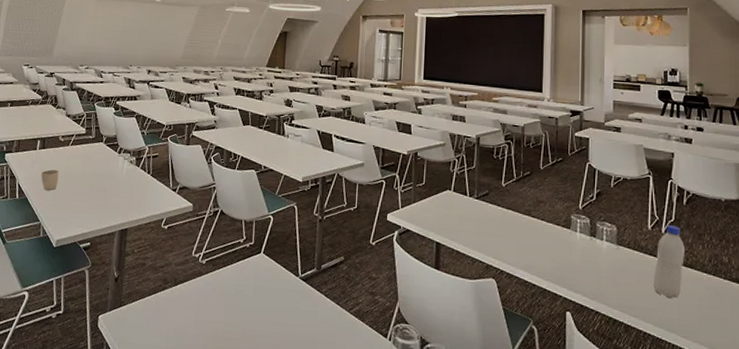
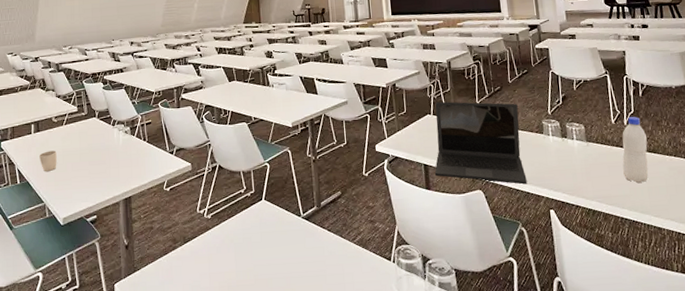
laptop: none [446,178,546,280] -> present [434,101,527,185]

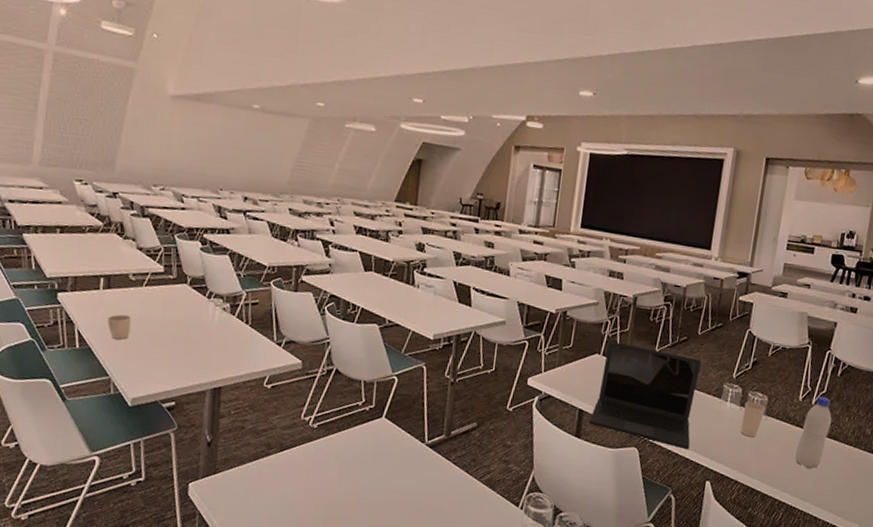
cup: none [565,131,585,164] -> present [740,401,766,437]

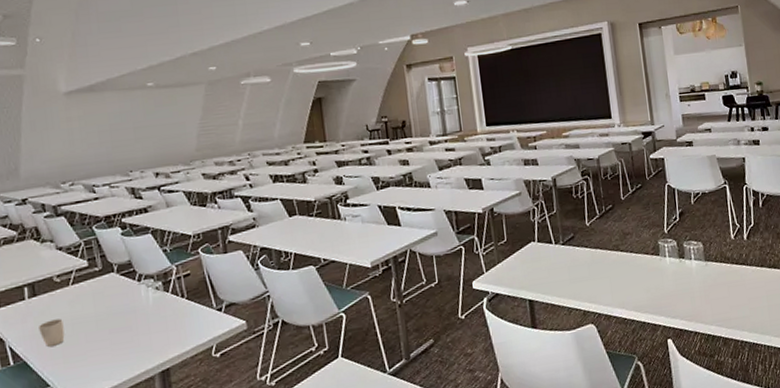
laptop: present [588,341,701,450] -> none [540,223,643,314]
cup: present [740,401,766,437] -> none [682,250,704,286]
water bottle: present [795,396,832,469] -> none [741,229,769,303]

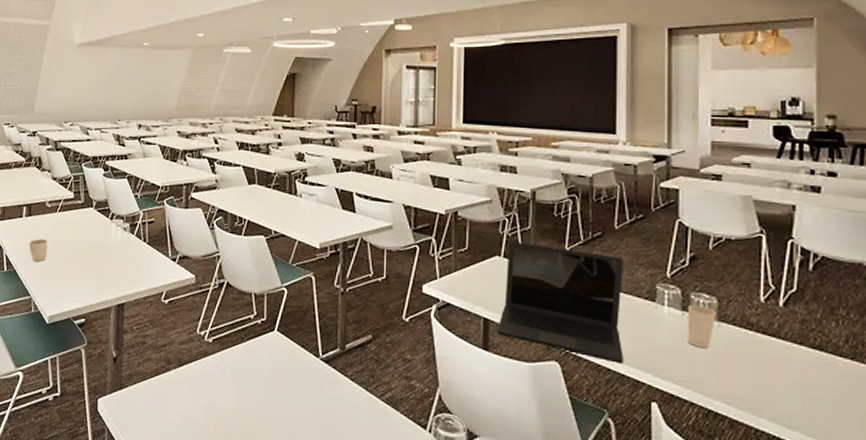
laptop: none [540,223,643,314] -> present [496,241,624,364]
cup: none [682,250,704,286] -> present [687,304,716,348]

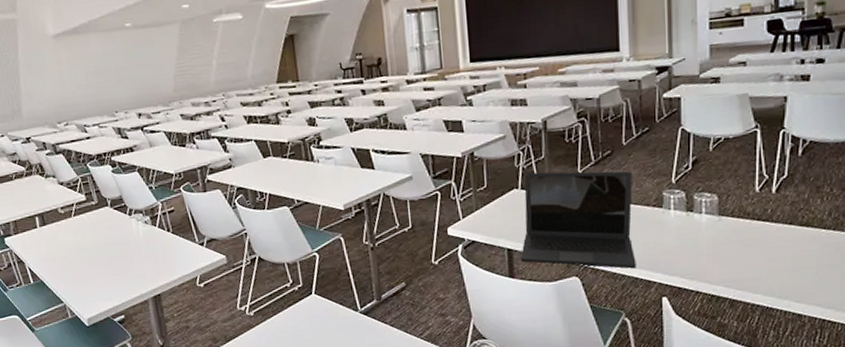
cup: present [29,239,48,262] -> none [50,246,72,269]
cup: present [687,304,716,348] -> none [691,203,717,243]

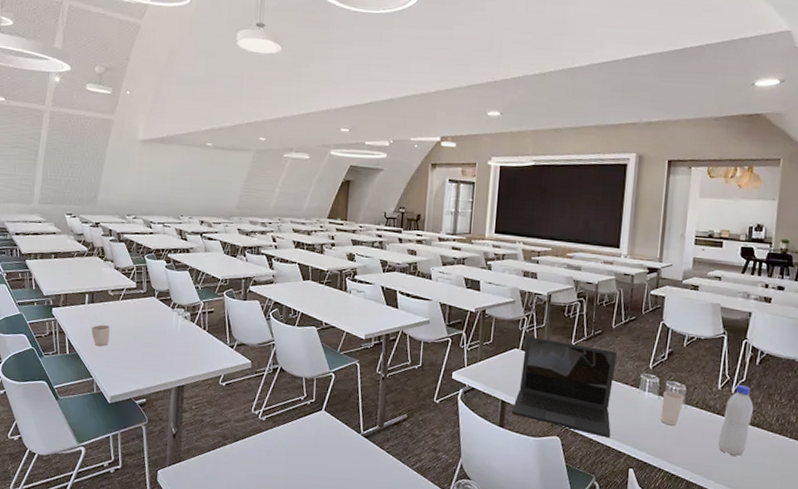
cup: none [50,246,72,269] -> present [91,324,110,346]
cup: none [691,203,717,243] -> present [660,390,684,426]
water bottle: none [762,181,801,264] -> present [718,384,754,457]

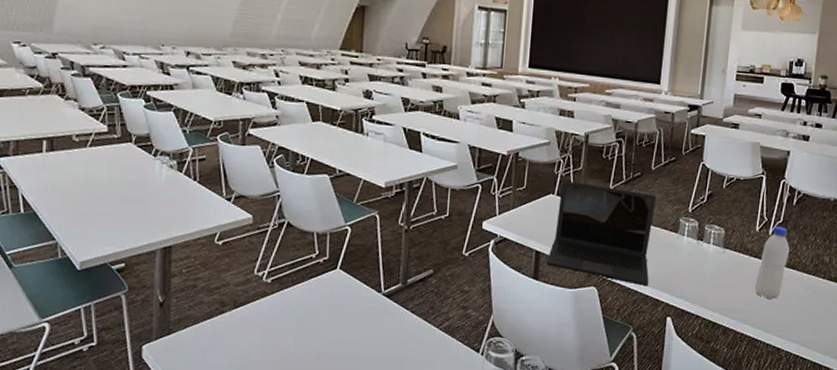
cup: present [91,324,110,346] -> none [52,177,76,202]
cup: present [660,390,684,426] -> none [699,234,723,271]

